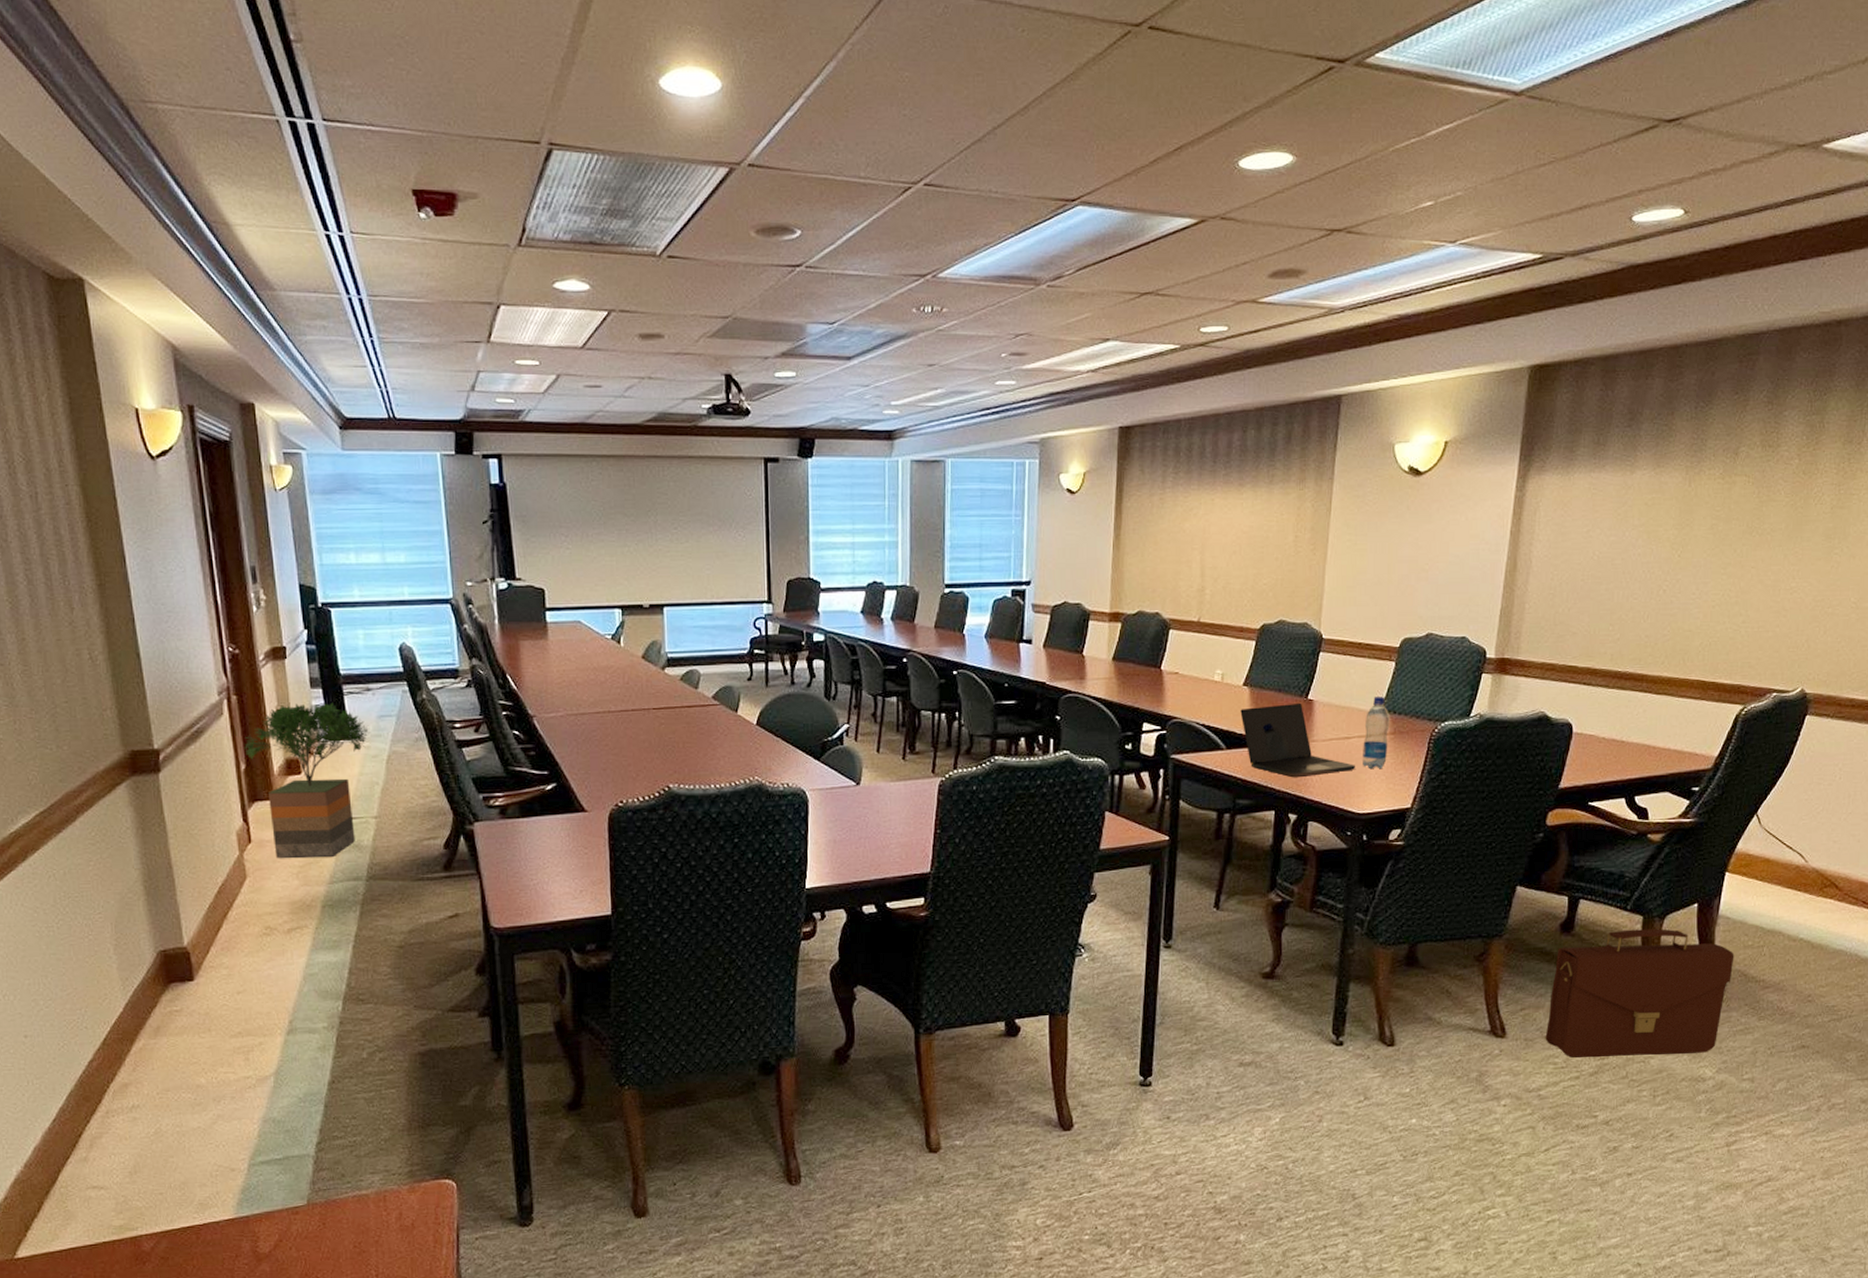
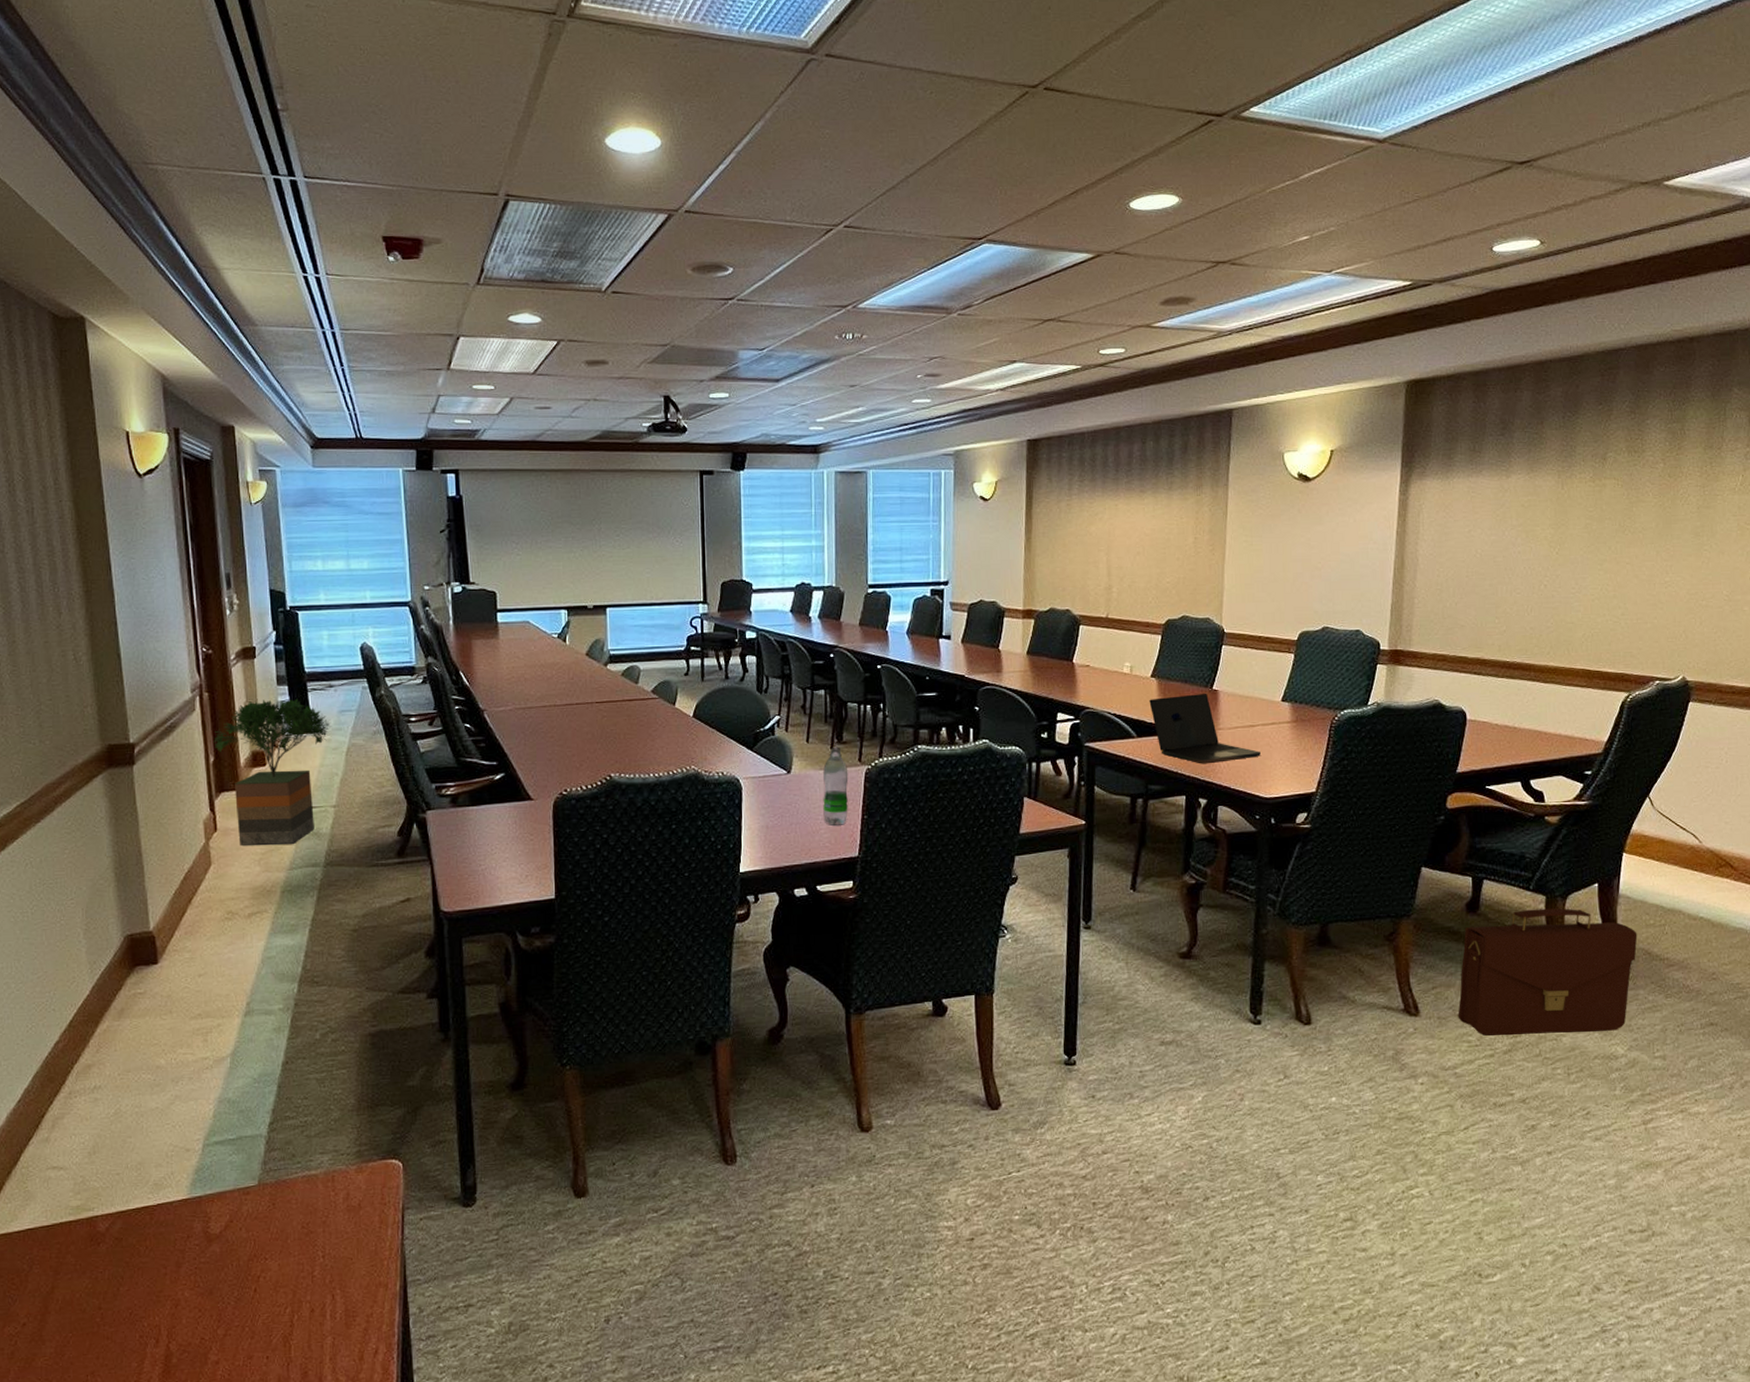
bottle: none [893,757,921,840] -> present [822,746,849,826]
bottle: present [1361,697,1390,770] -> none [1266,687,1292,756]

